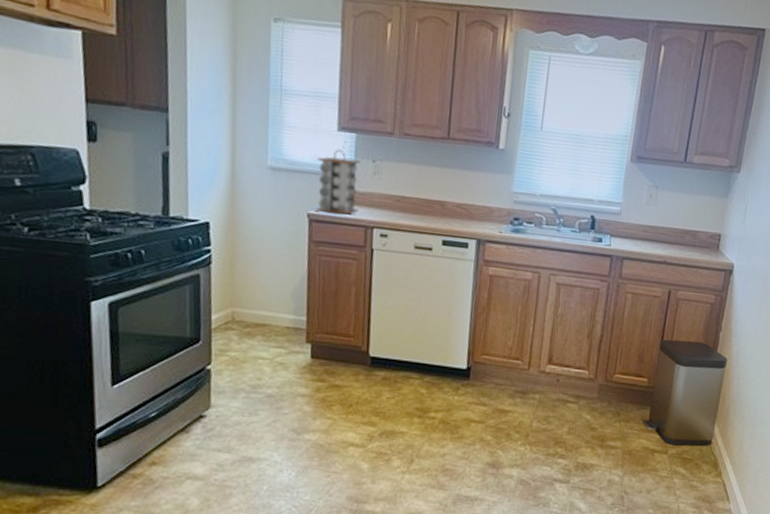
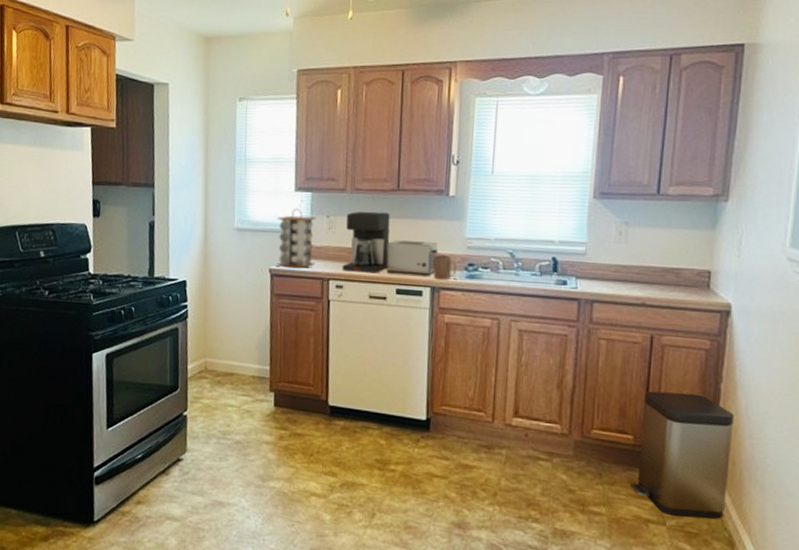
coffee maker: none [387,157,440,224] -> present [342,211,391,274]
toaster: none [432,190,486,230] -> present [385,240,439,277]
mug: none [479,208,503,234] -> present [433,255,457,281]

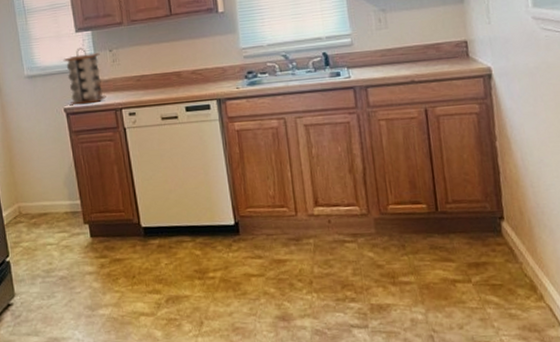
coffee maker: present [342,211,391,274] -> none [127,37,173,99]
toaster: present [385,240,439,277] -> none [169,57,218,94]
mug: present [433,255,457,281] -> none [215,68,238,92]
pedal bin: present [629,391,734,519] -> none [429,155,522,272]

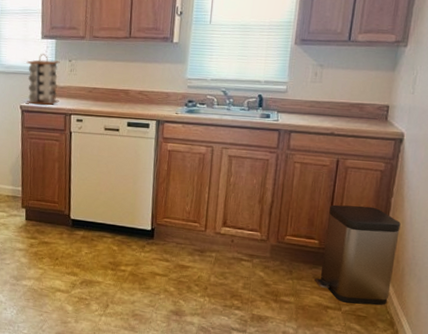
pedal bin: none [429,155,522,272] -> present [313,204,401,305]

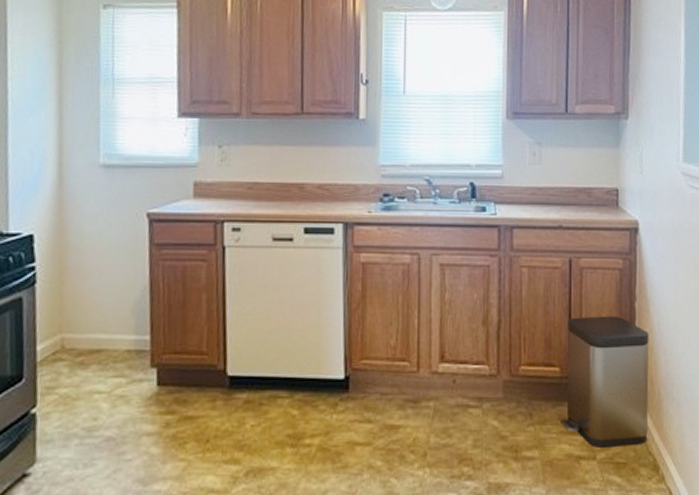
spice rack: present [26,53,60,106] -> none [155,137,206,211]

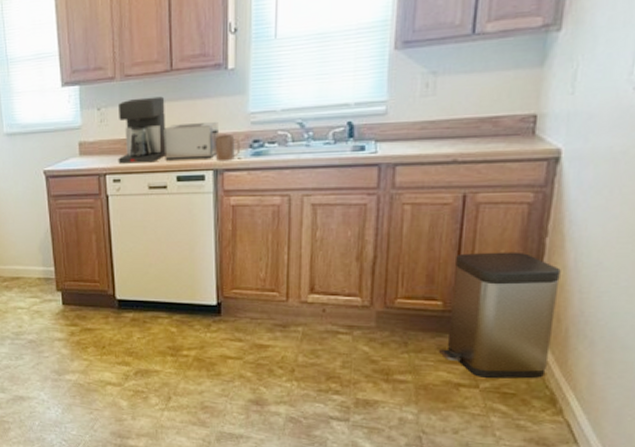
coffee maker: none [239,138,295,211] -> present [117,96,166,164]
toaster: none [290,170,350,212] -> present [163,121,220,162]
mug: none [345,186,371,214] -> present [215,135,241,162]

